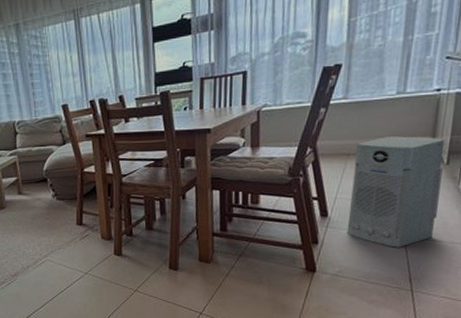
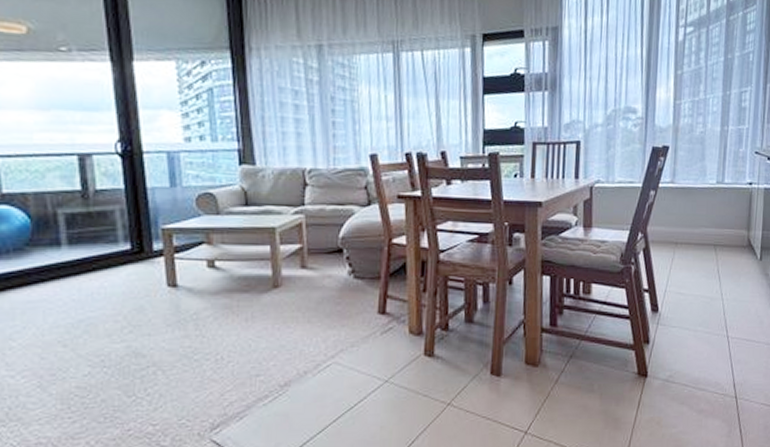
air purifier: present [346,136,445,248] -> none [676,227,758,348]

